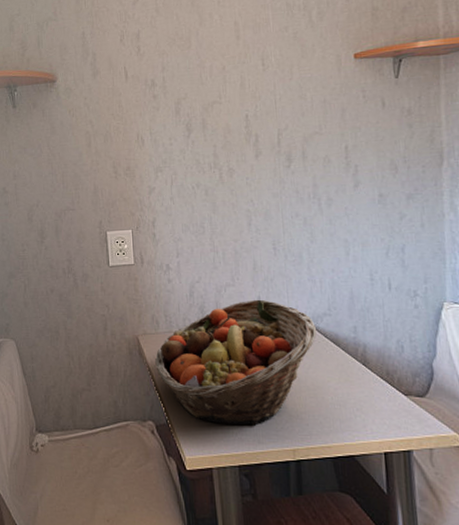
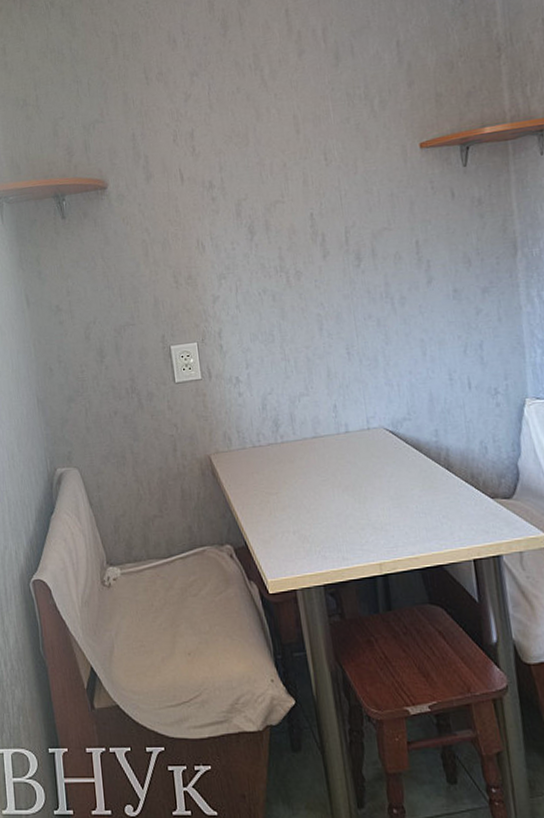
fruit basket: present [155,299,317,426] -> none [229,407,398,542]

